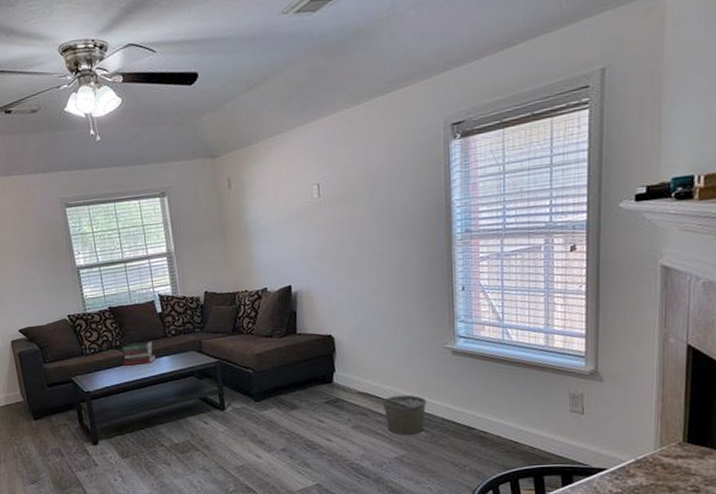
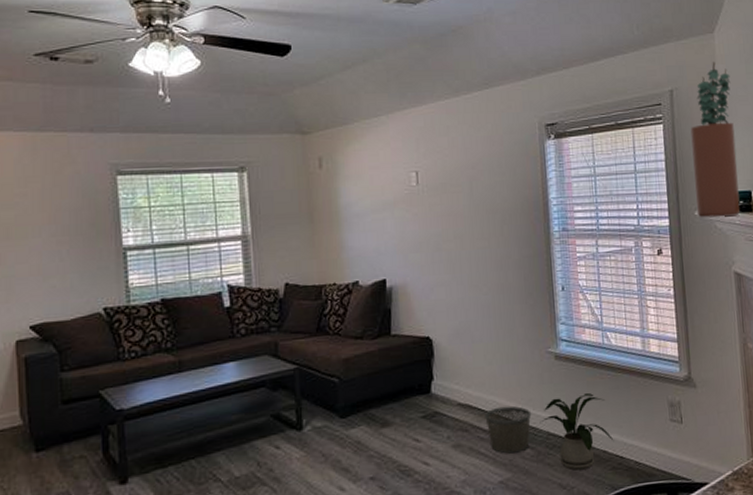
books: present [122,340,155,366] -> none [174,341,217,375]
house plant: none [434,384,509,452] -> present [539,392,614,471]
vase: none [621,27,683,210] -> present [690,62,741,218]

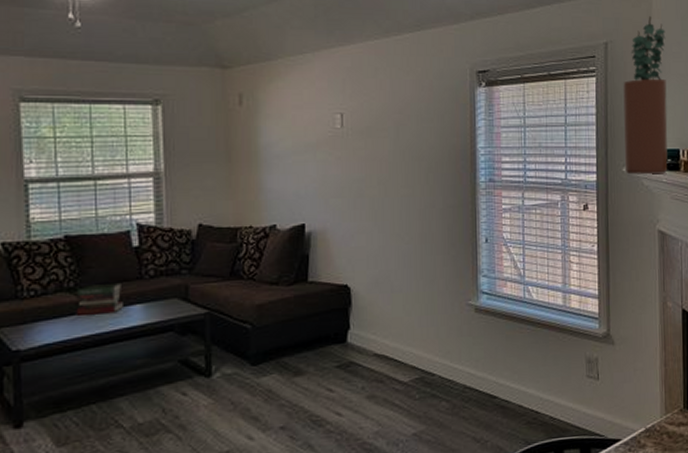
books: none [174,341,217,375] -> present [76,282,123,315]
basket: present [485,405,532,454] -> none [401,357,449,406]
house plant: present [539,392,614,471] -> none [456,346,530,424]

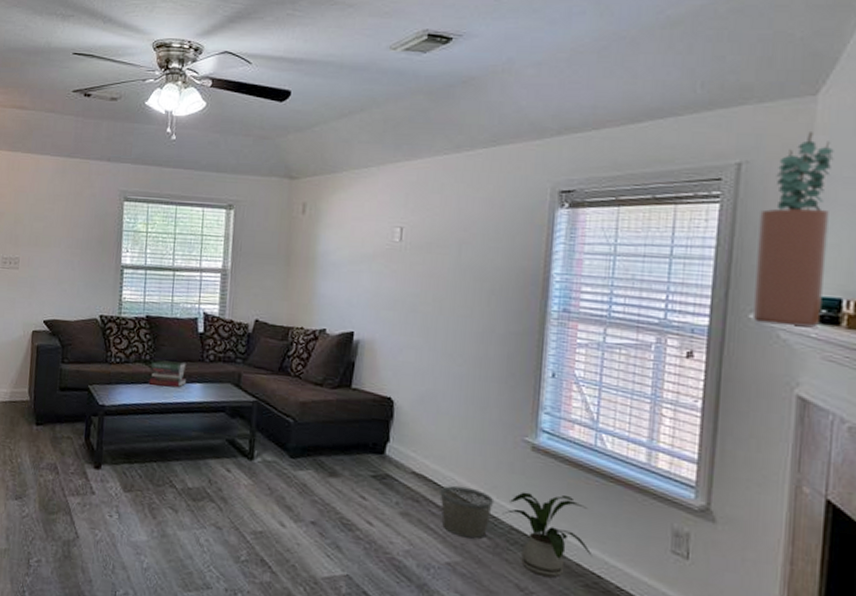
basket: none [401,357,449,406] -> present [440,485,495,539]
house plant: none [456,346,530,424] -> present [502,492,593,578]

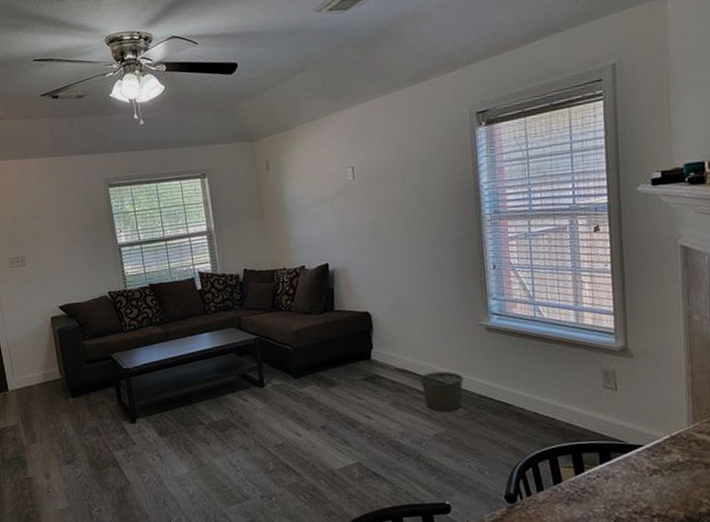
books: present [148,360,186,388] -> none [162,317,195,343]
house plant: present [502,492,593,578] -> none [471,360,545,428]
vase: present [752,132,834,328] -> none [635,28,691,194]

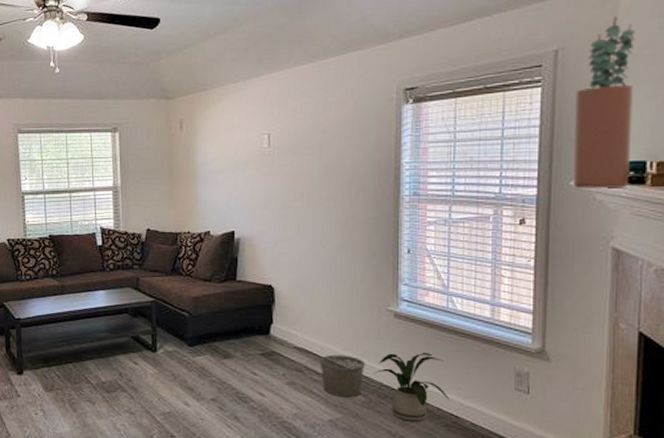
house plant: none [471,360,545,428] -> present [373,352,450,422]
vase: none [635,28,691,194] -> present [572,17,636,189]

